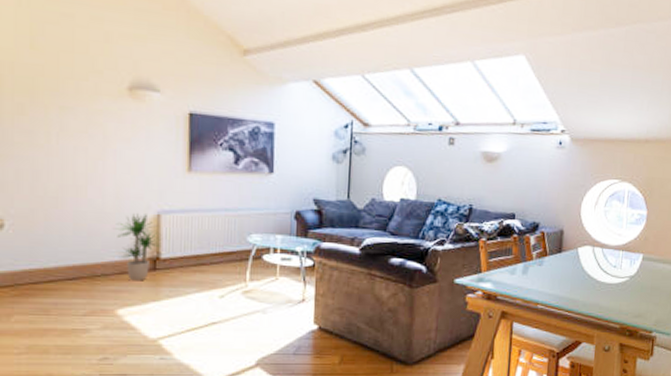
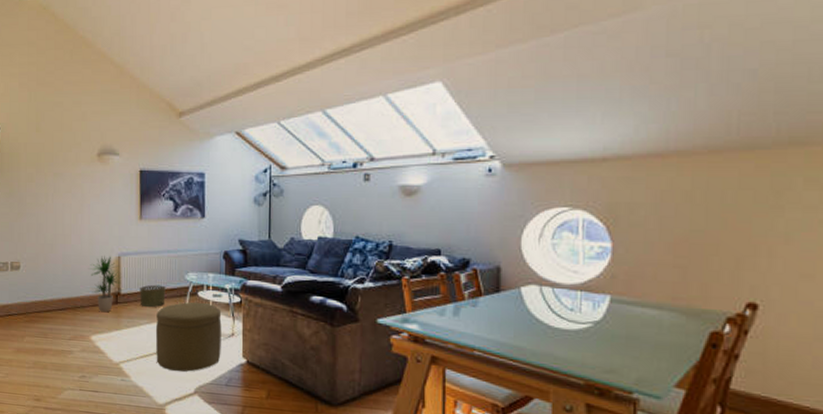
basket: none [185,247,222,273] -> present [138,284,166,307]
ottoman: none [207,267,291,343] -> present [155,302,222,372]

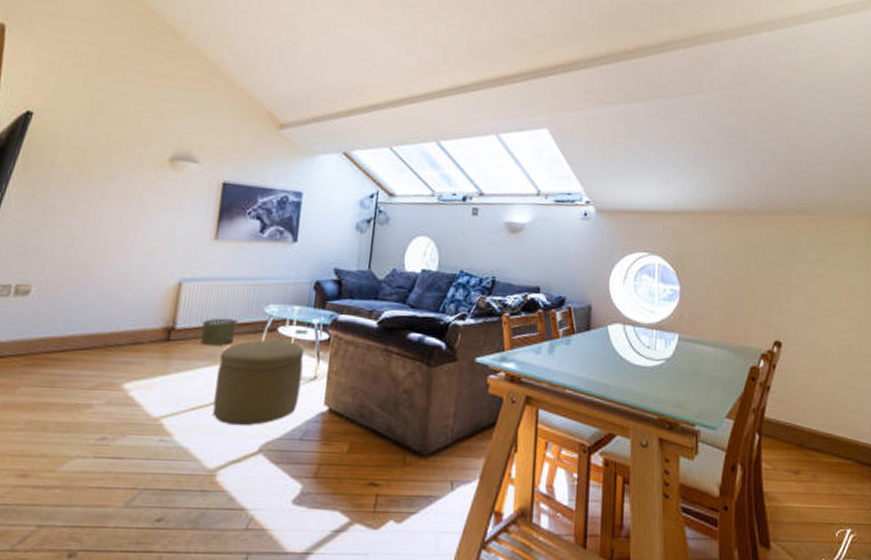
potted plant: present [90,256,122,313] -> none [136,281,180,353]

